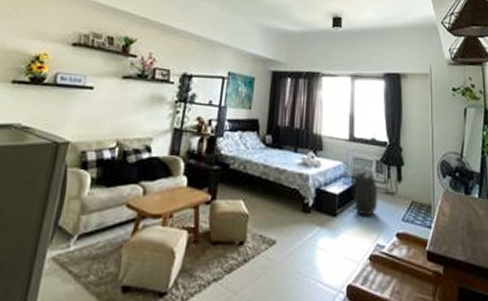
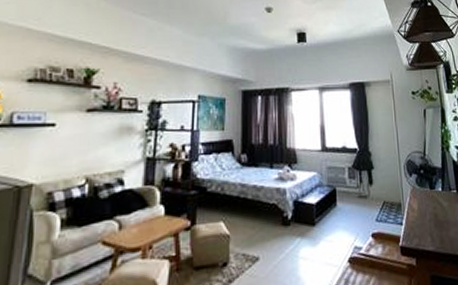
backpack: present [351,171,378,216] -> none [326,178,353,222]

